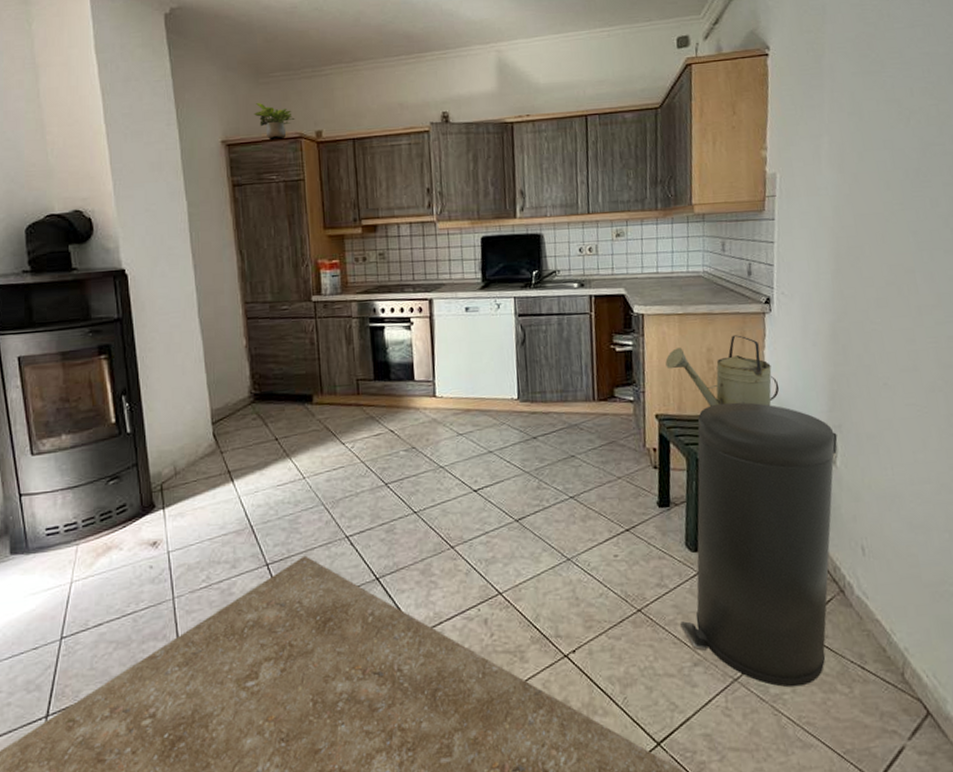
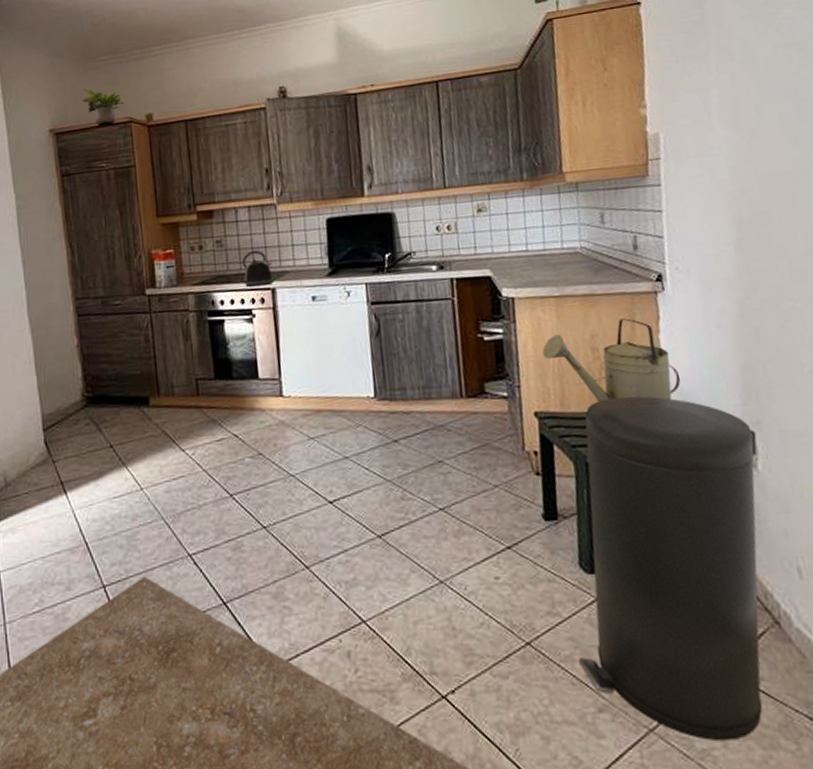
kettle: none [403,263,430,298] -> present [242,250,273,287]

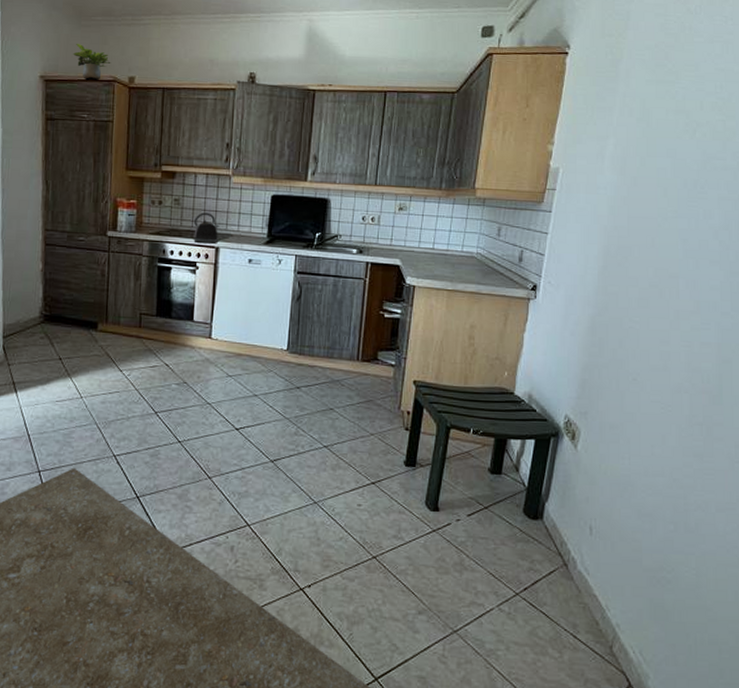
watering can: present [542,318,681,402] -> none [429,316,534,386]
pedal bin: present [578,396,763,741] -> none [410,377,582,646]

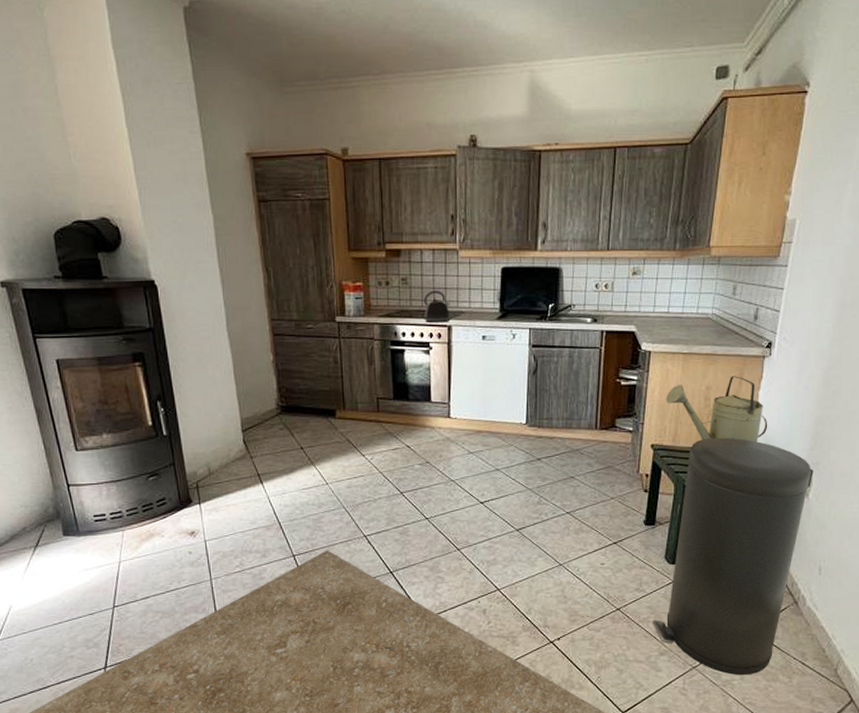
potted plant: present [73,44,111,81] -> none [279,114,321,156]
pedal bin: none [410,377,582,646] -> present [652,437,814,676]
watering can: none [429,316,534,386] -> present [666,376,768,443]

